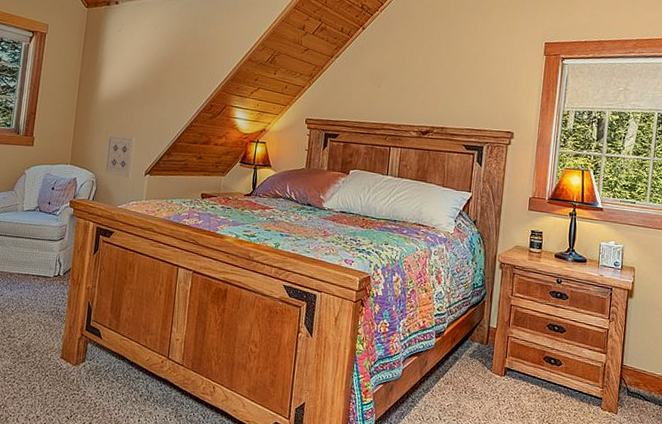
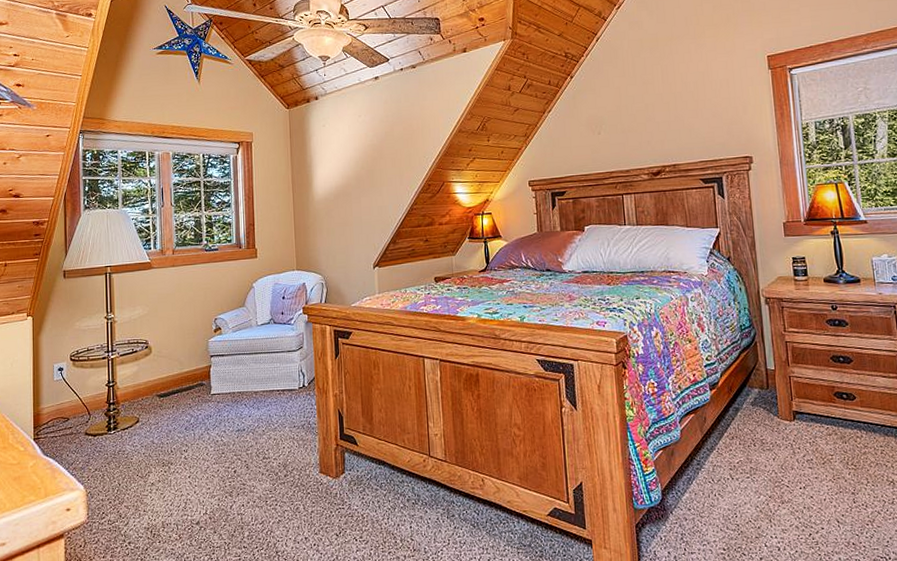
wall art: present [104,134,137,179] -> none [330,230,361,275]

